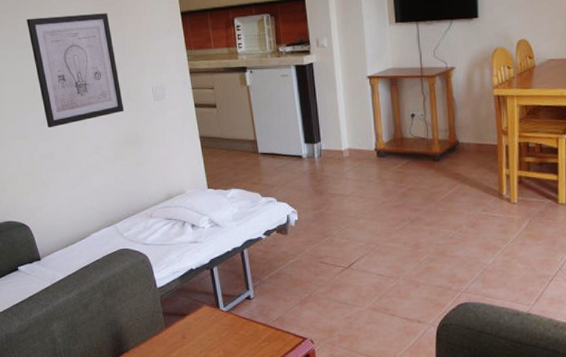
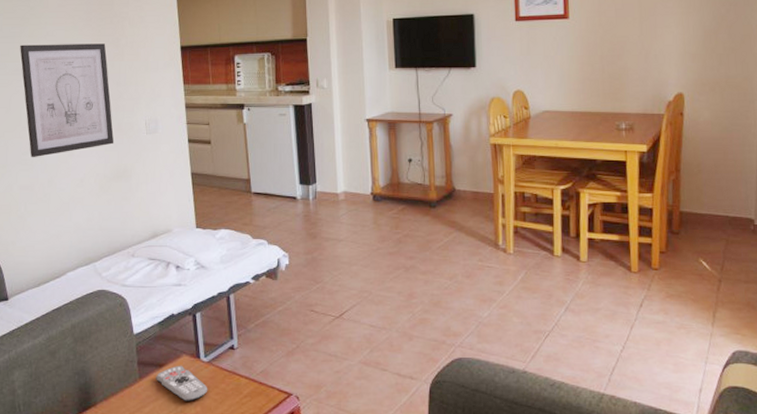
remote control: none [180,314,229,346] -> present [156,365,208,401]

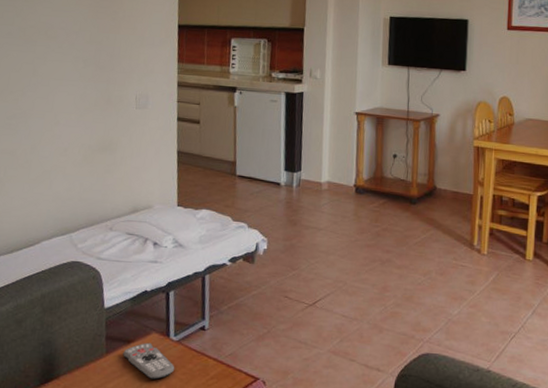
wall art: present [20,43,114,158] -> none [14,8,103,123]

